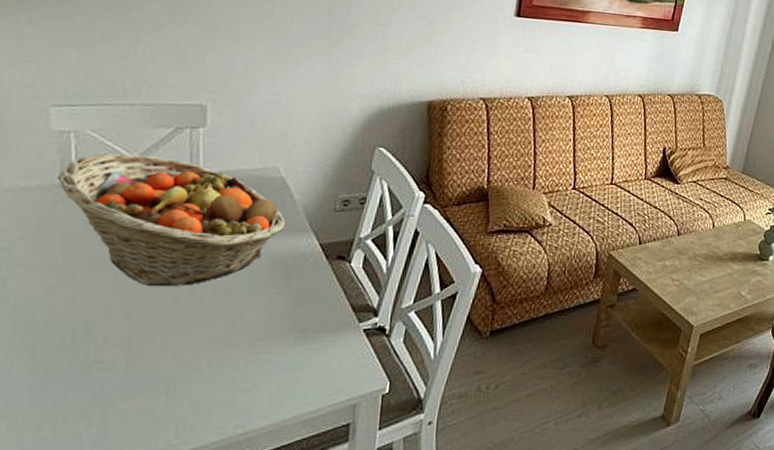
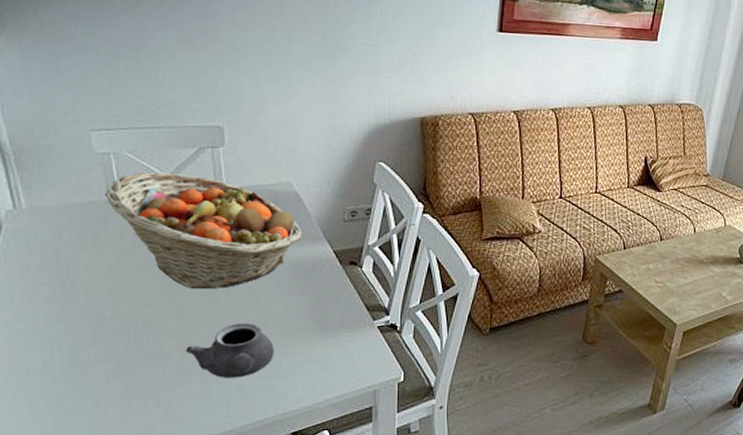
teapot: none [132,325,241,392] -> present [185,322,274,378]

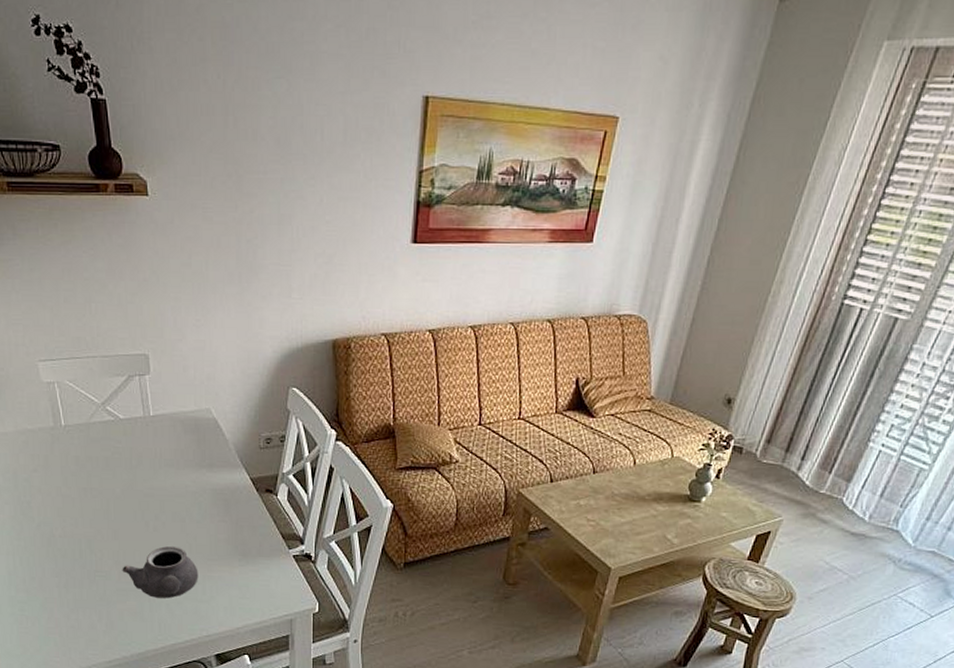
fruit basket: present [104,172,303,288] -> none [51,400,222,512]

